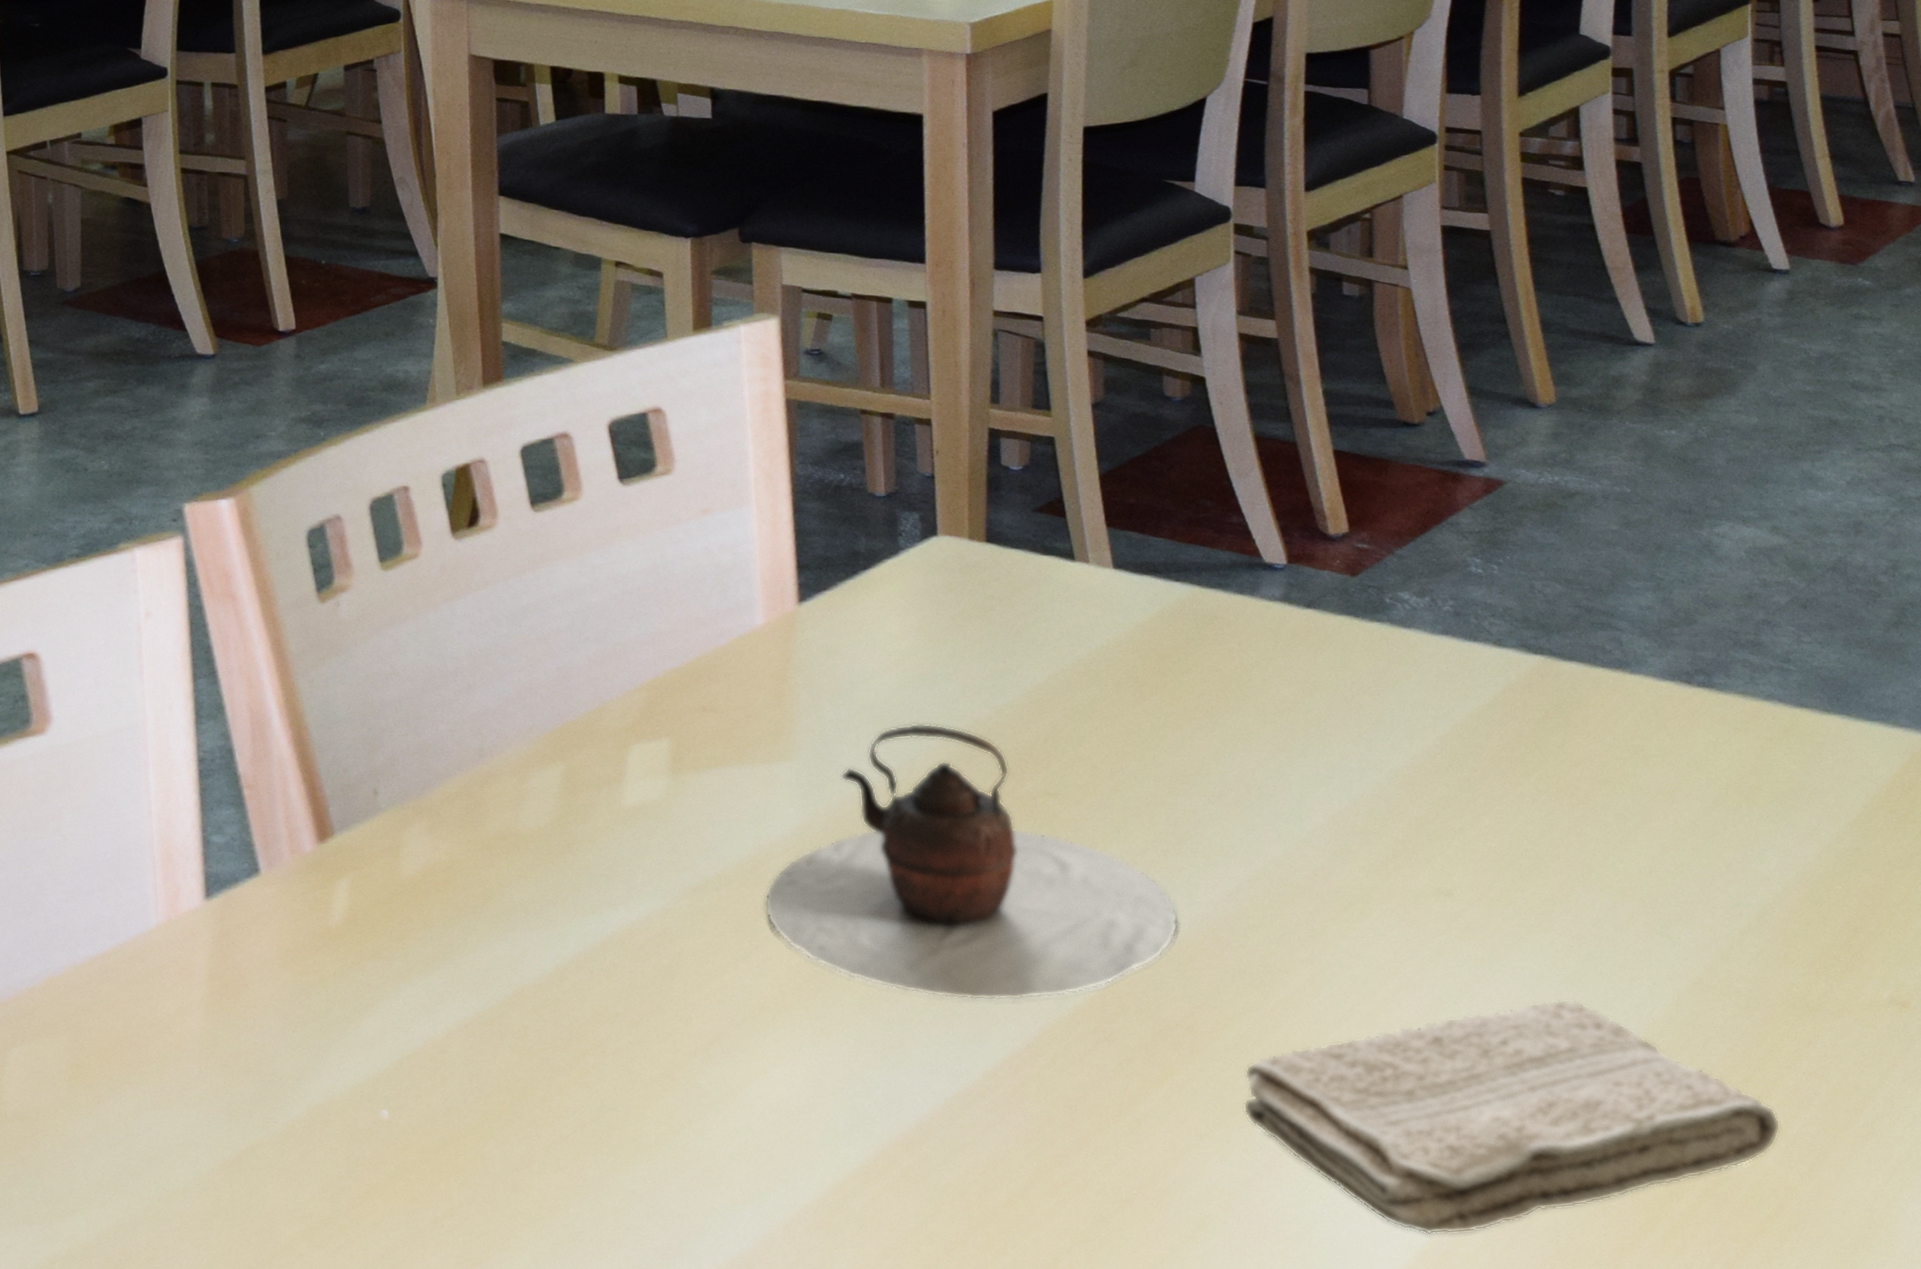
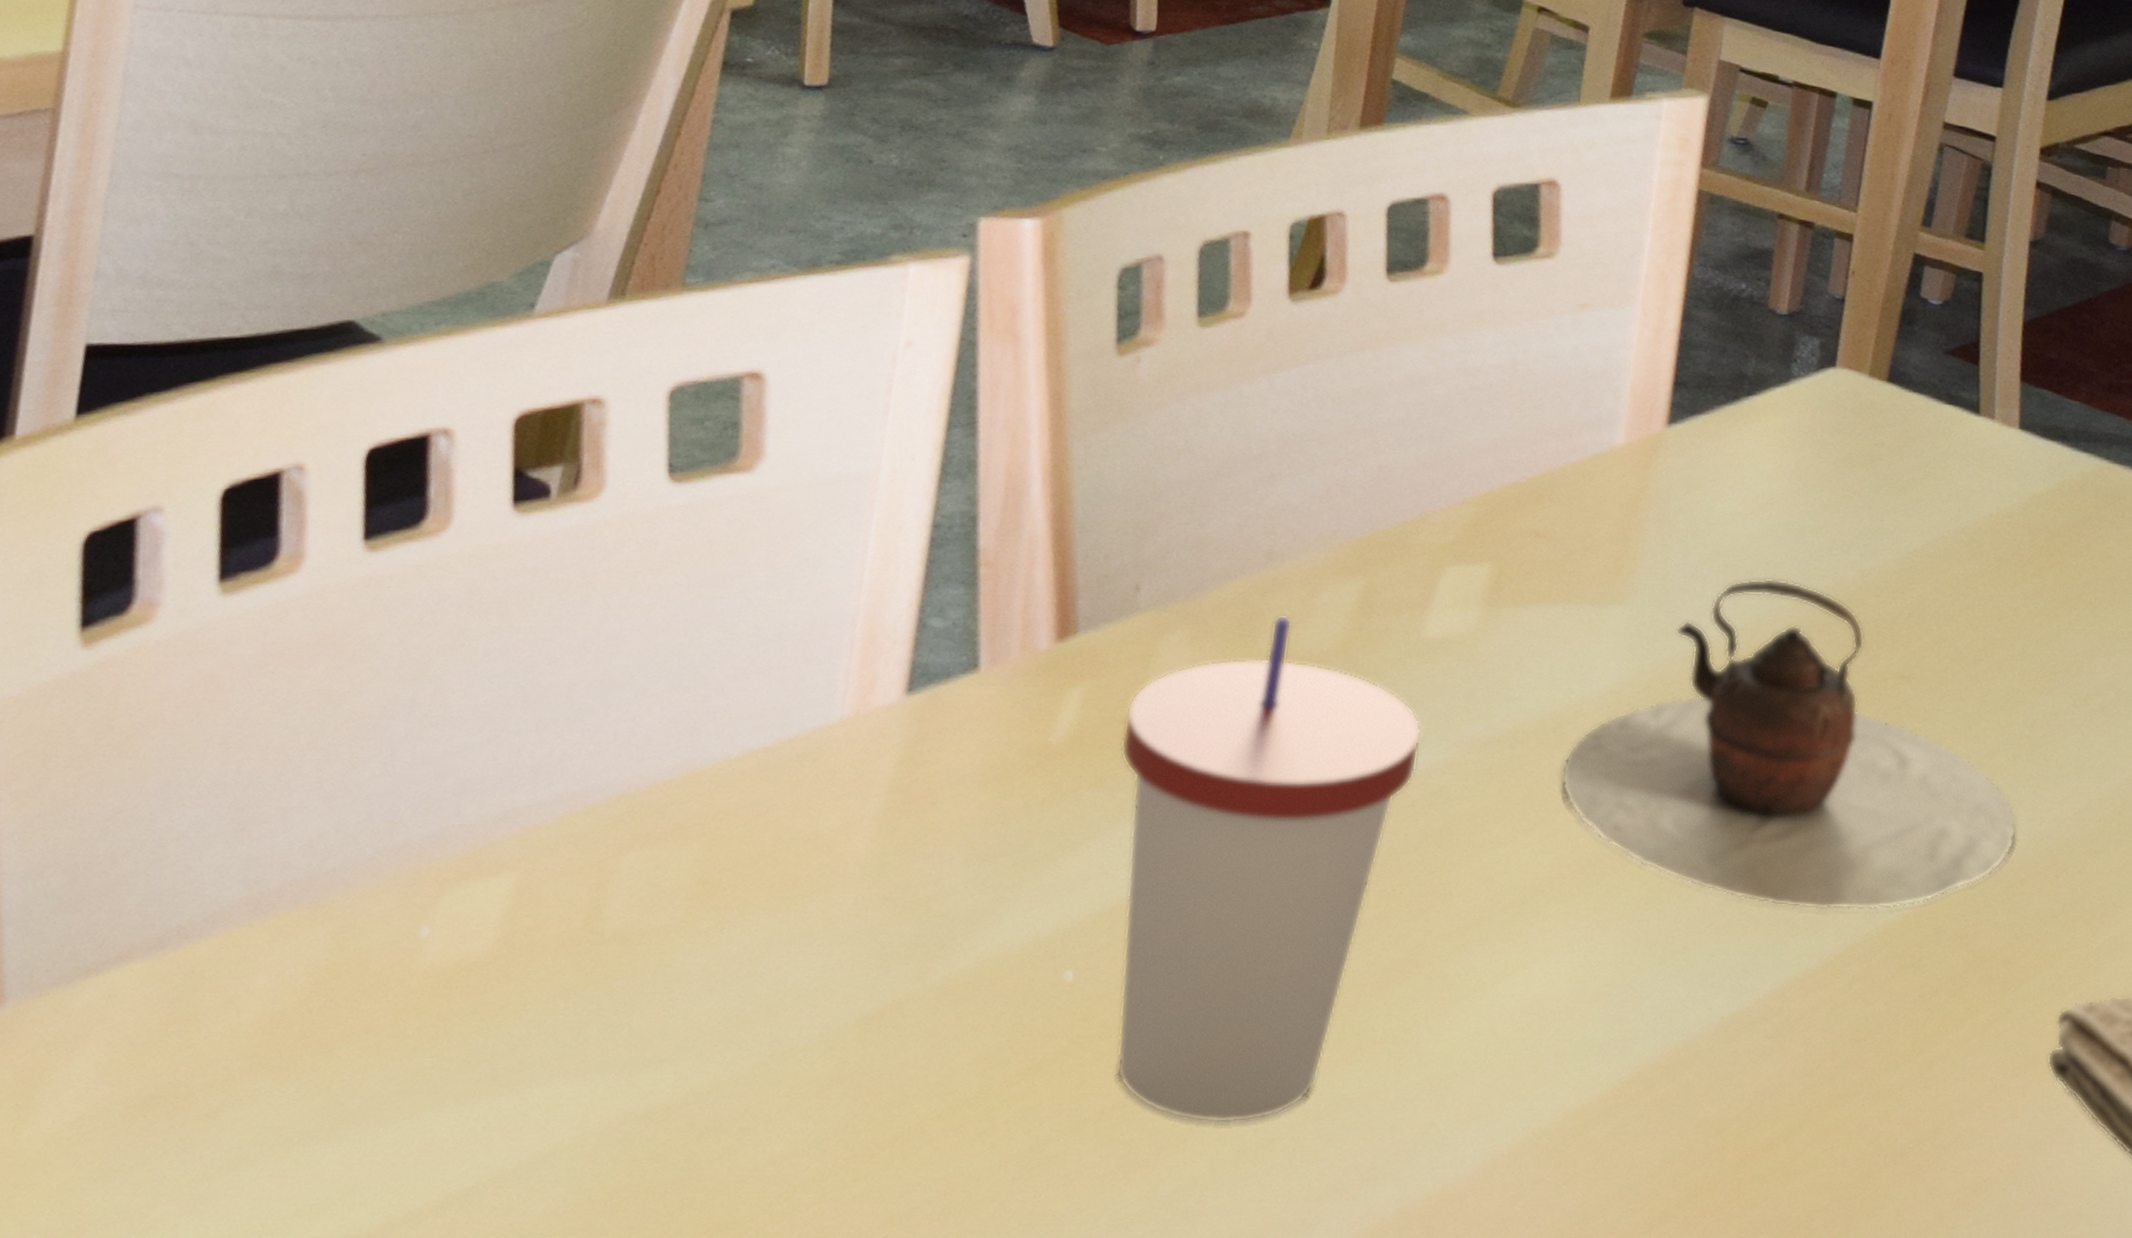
cup: none [387,800,640,1224] -> present [1116,615,1422,1124]

